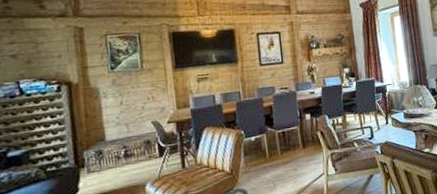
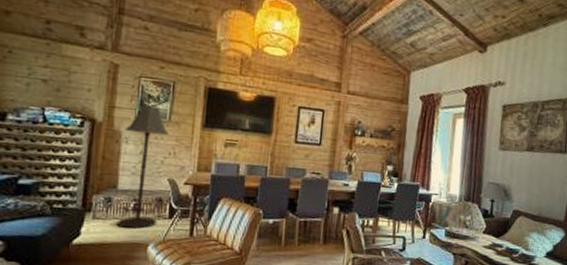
floor lamp: none [100,59,150,175] -> present [117,105,169,229]

